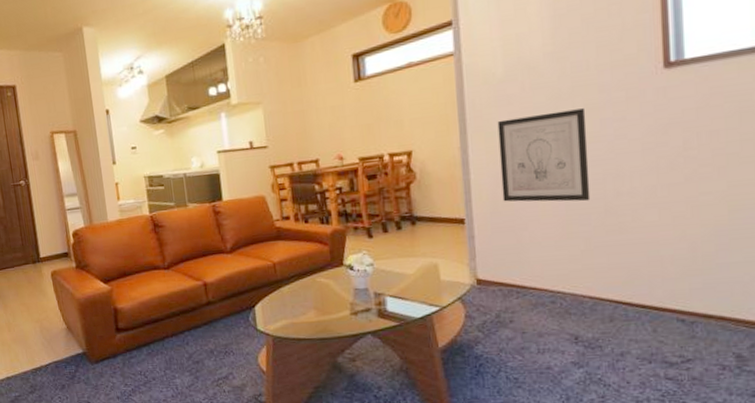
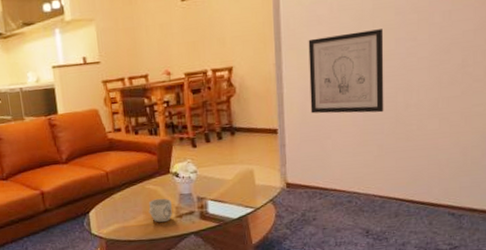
mug: none [320,293,346,320] -> present [148,198,172,223]

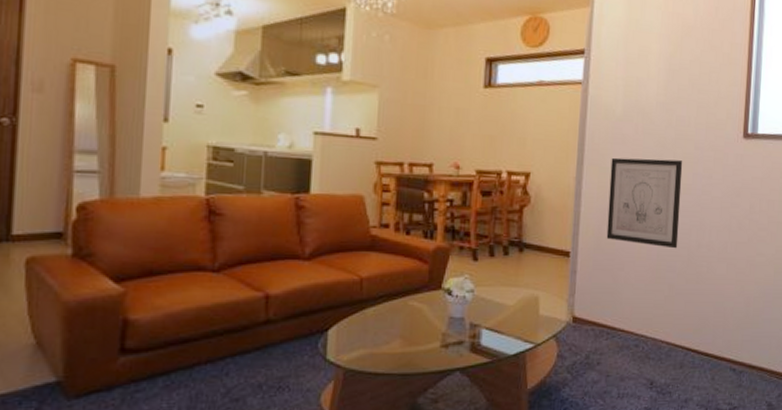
mug: present [148,198,172,223] -> none [407,320,438,353]

